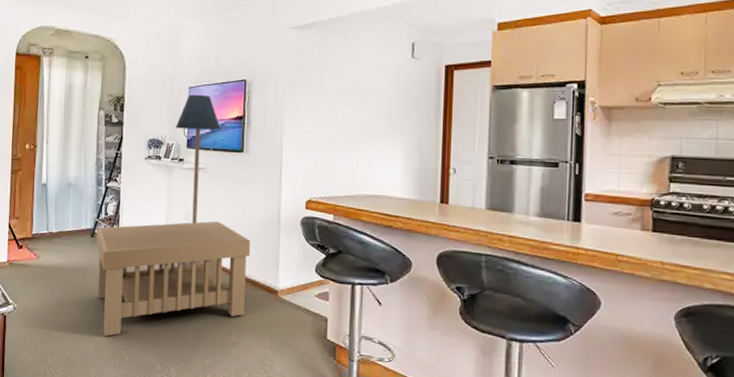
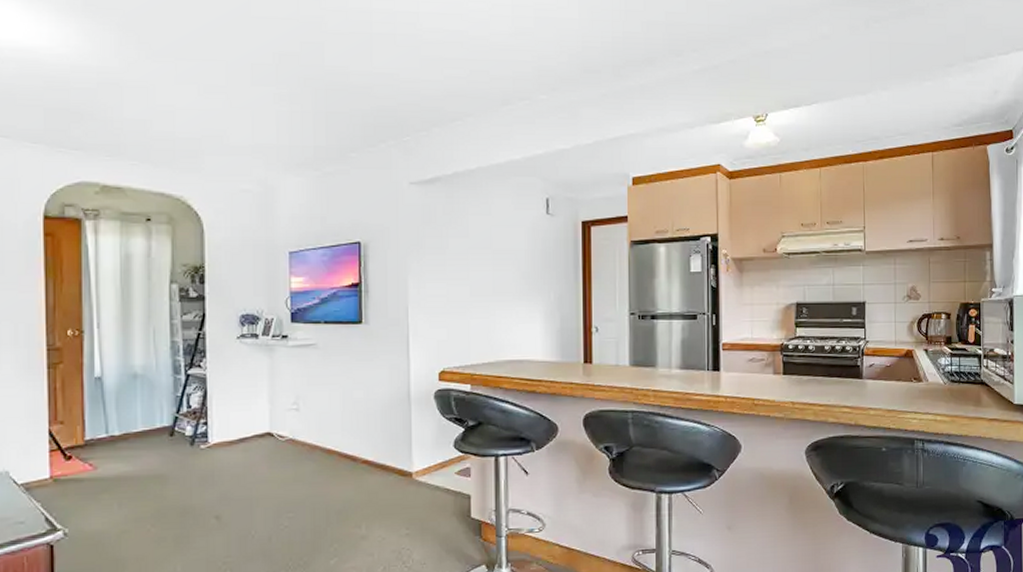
coffee table: present [96,221,251,336] -> none [177,403,378,551]
floor lamp: present [176,94,221,267] -> none [275,260,332,458]

